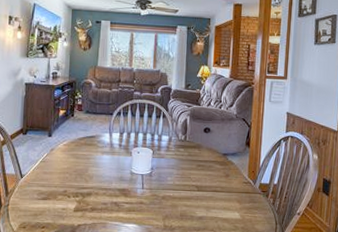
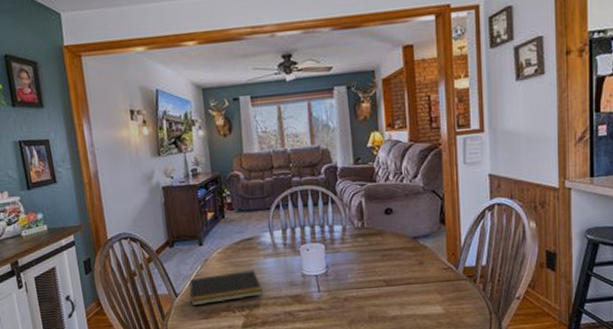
notepad: none [33,163,96,188] -> present [189,270,262,306]

